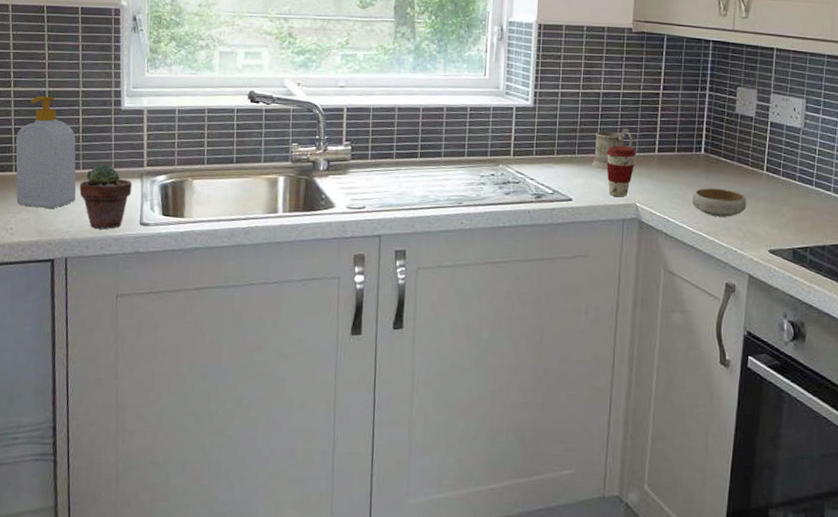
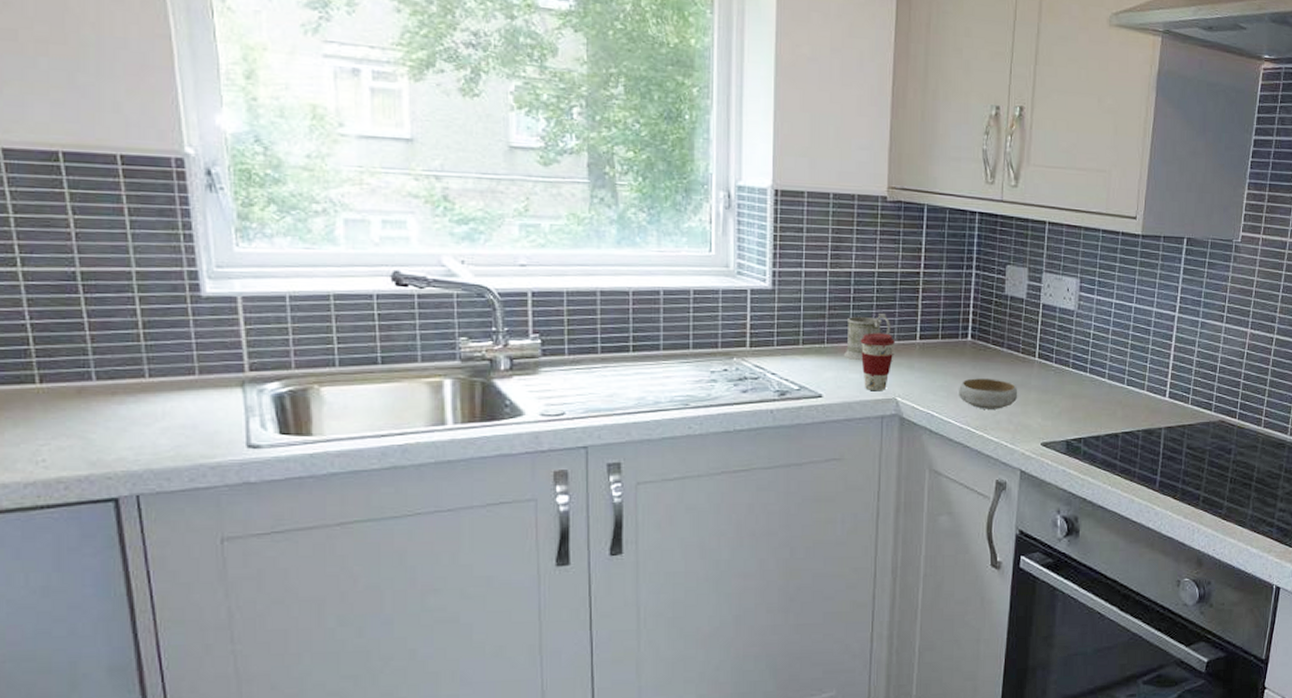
soap bottle: present [15,96,76,208] -> none [35,278,143,431]
potted succulent: present [79,164,133,230] -> none [146,370,230,456]

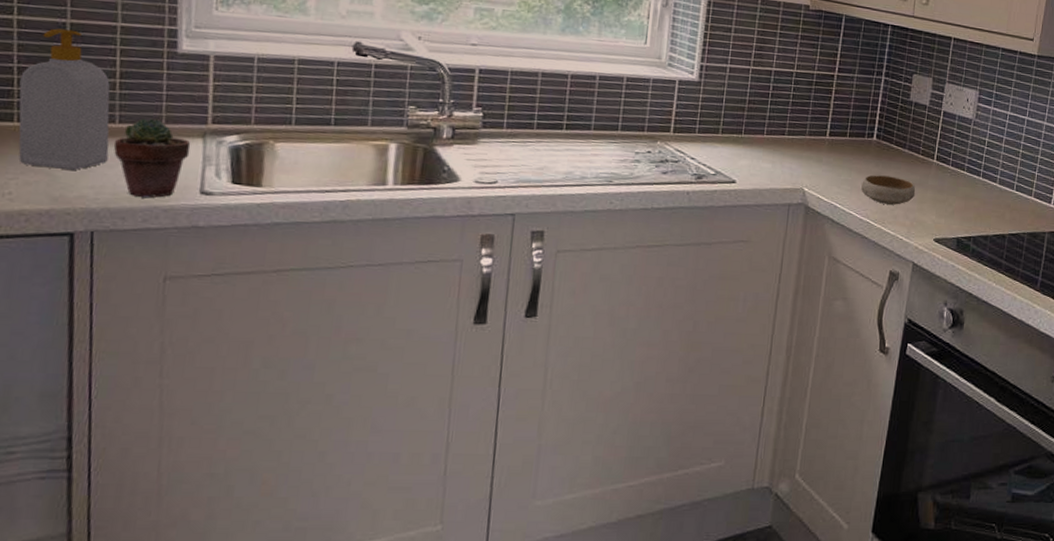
soap bottle: none [35,278,143,431] -> present [18,28,111,170]
potted succulent: none [146,370,230,456] -> present [113,118,191,199]
mug: present [843,314,891,361] -> none [758,110,804,152]
coffee cup: present [860,333,895,392] -> none [774,127,806,181]

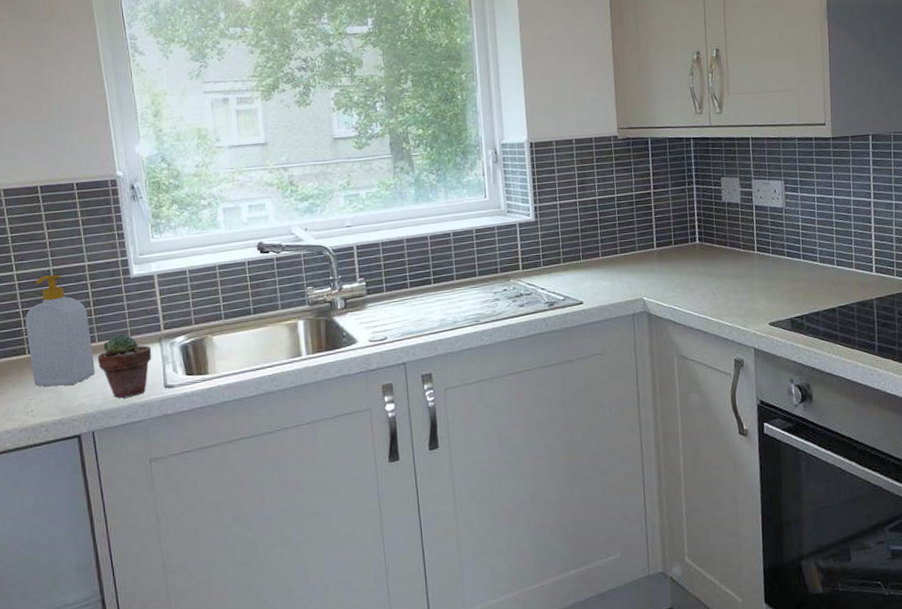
bowl: present [861,174,916,205] -> none [693,273,744,300]

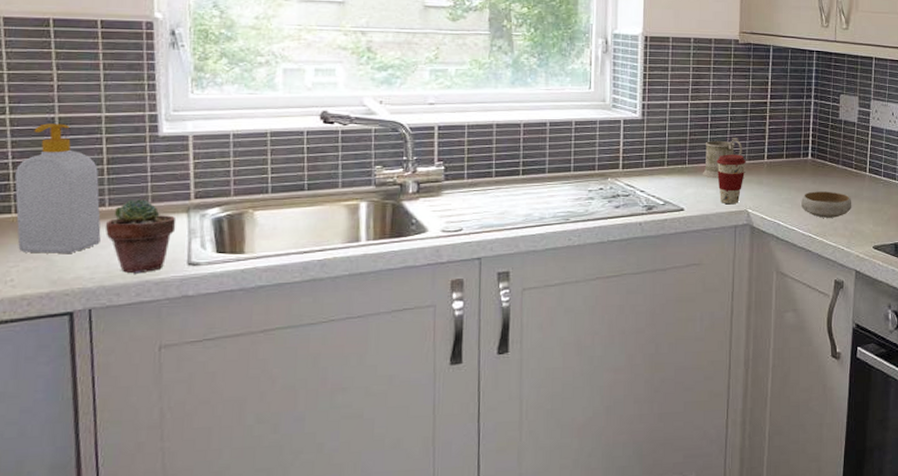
mug: none [596,230,633,271] -> present [702,138,743,179]
coffee cup: none [608,245,637,294] -> present [716,154,746,205]
bowl: none [693,273,744,300] -> present [801,191,852,218]

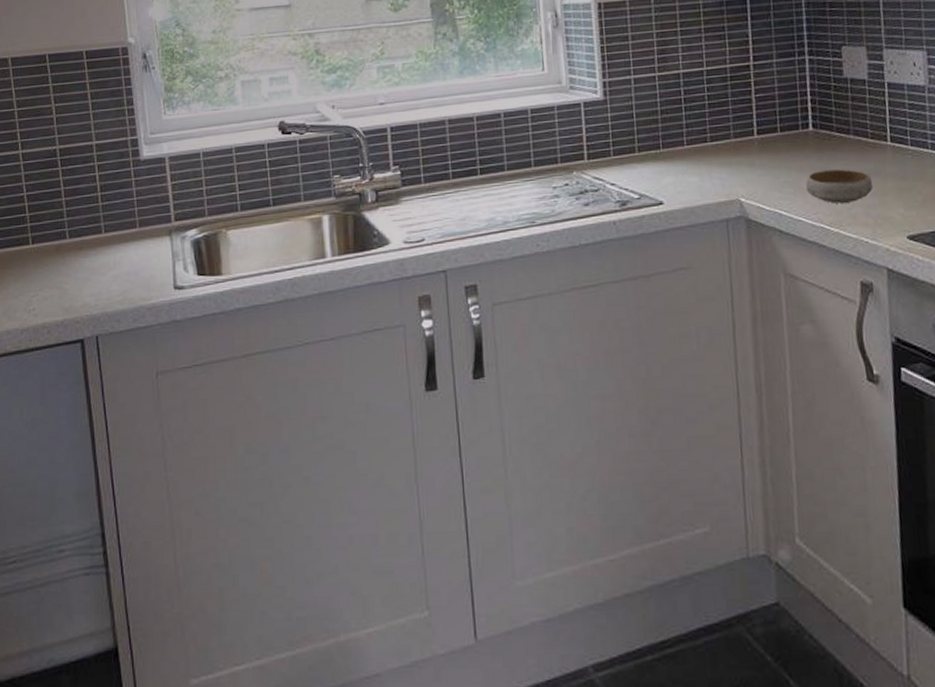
soap bottle: present [14,123,101,253] -> none [30,154,100,282]
potted succulent: present [105,199,177,274] -> none [103,224,161,300]
mug: present [702,138,743,179] -> none [680,112,726,164]
coffee cup: present [716,154,746,205] -> none [696,132,732,194]

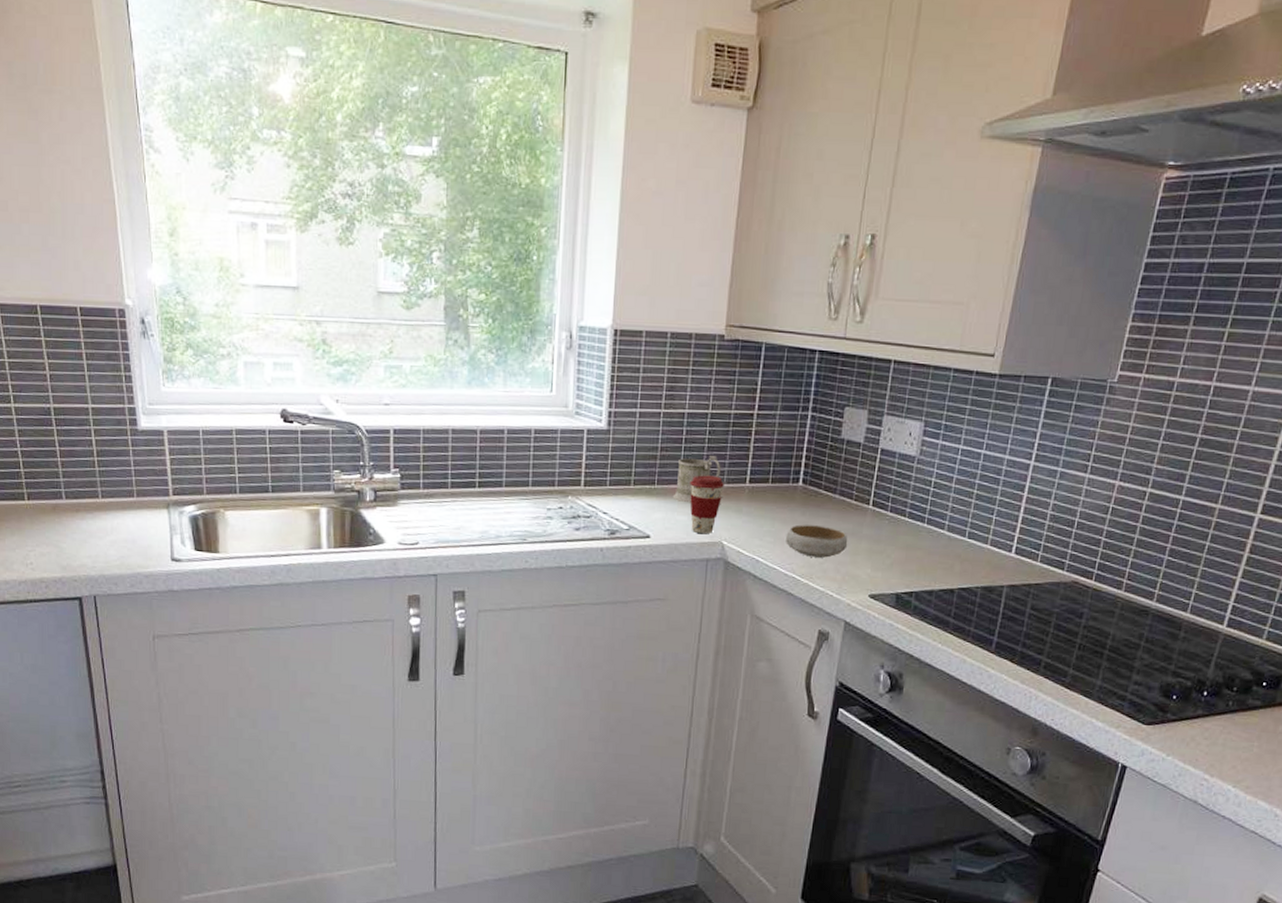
mug: none [680,112,726,164] -> present [672,456,721,503]
coffee cup: none [696,132,732,194] -> present [690,475,724,535]

